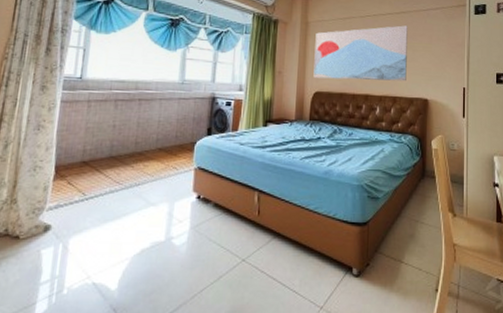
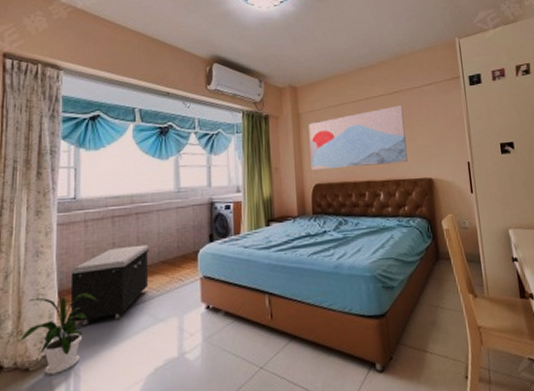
house plant: none [11,170,93,244] -> present [18,293,98,375]
storage bench: none [65,130,149,200] -> present [70,244,150,325]

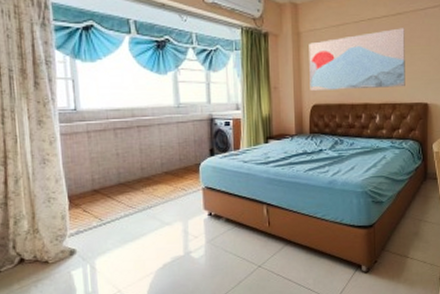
house plant: present [18,293,98,375] -> none [35,198,107,267]
storage bench: present [70,244,150,325] -> none [78,156,154,226]

